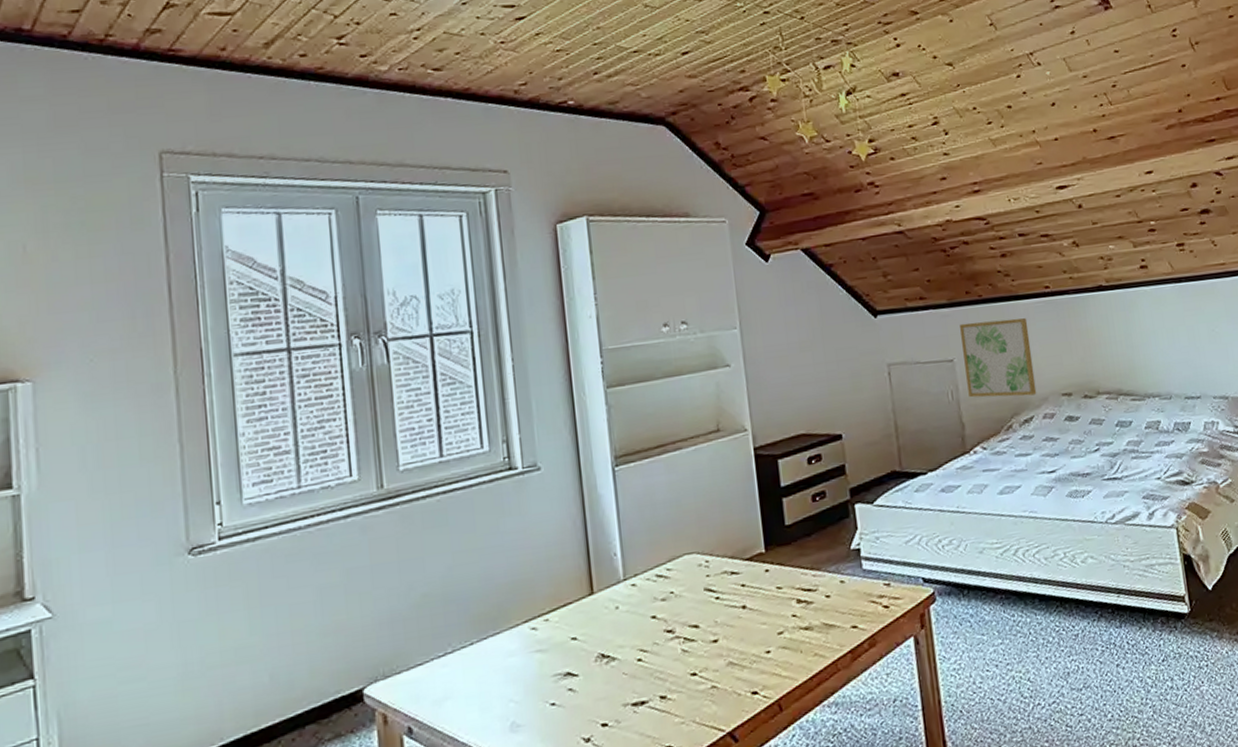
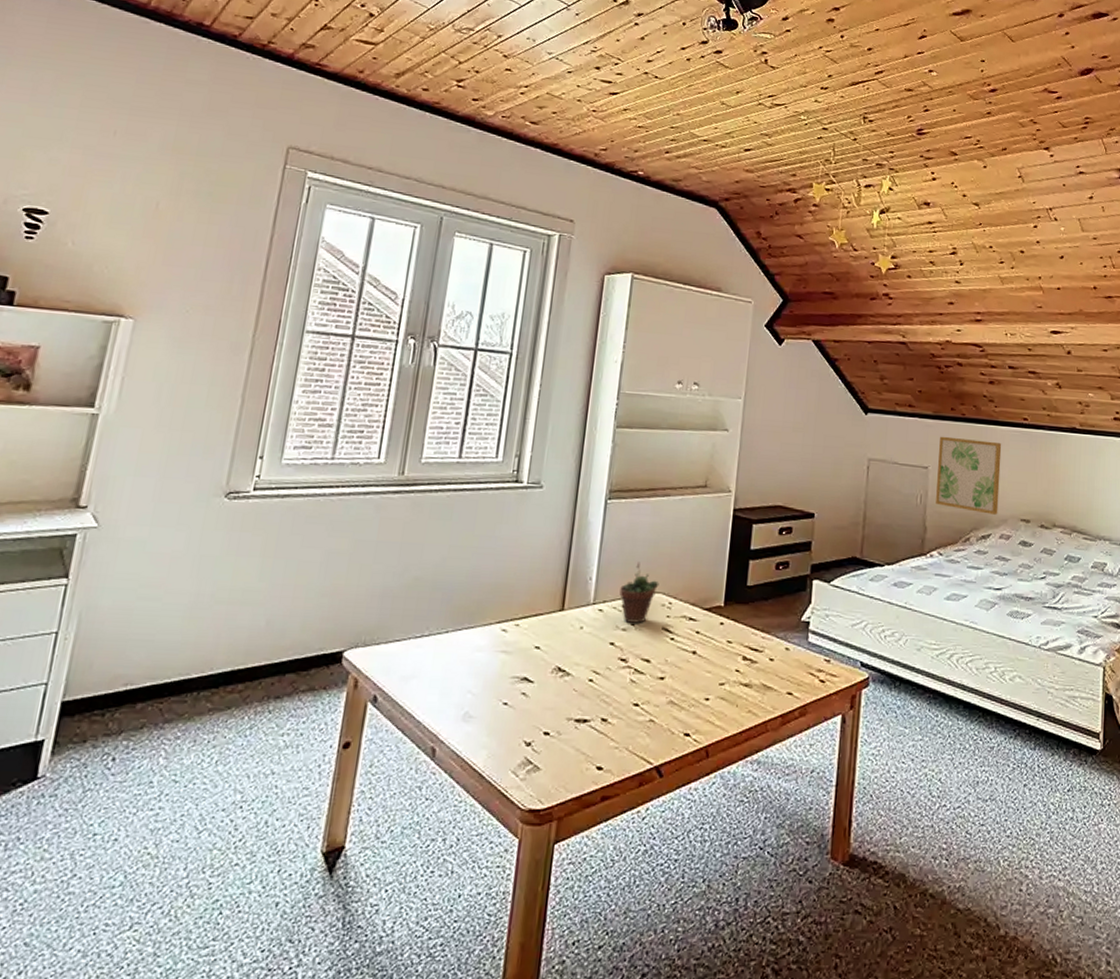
succulent plant: none [649,525,691,592] -> present [619,562,659,623]

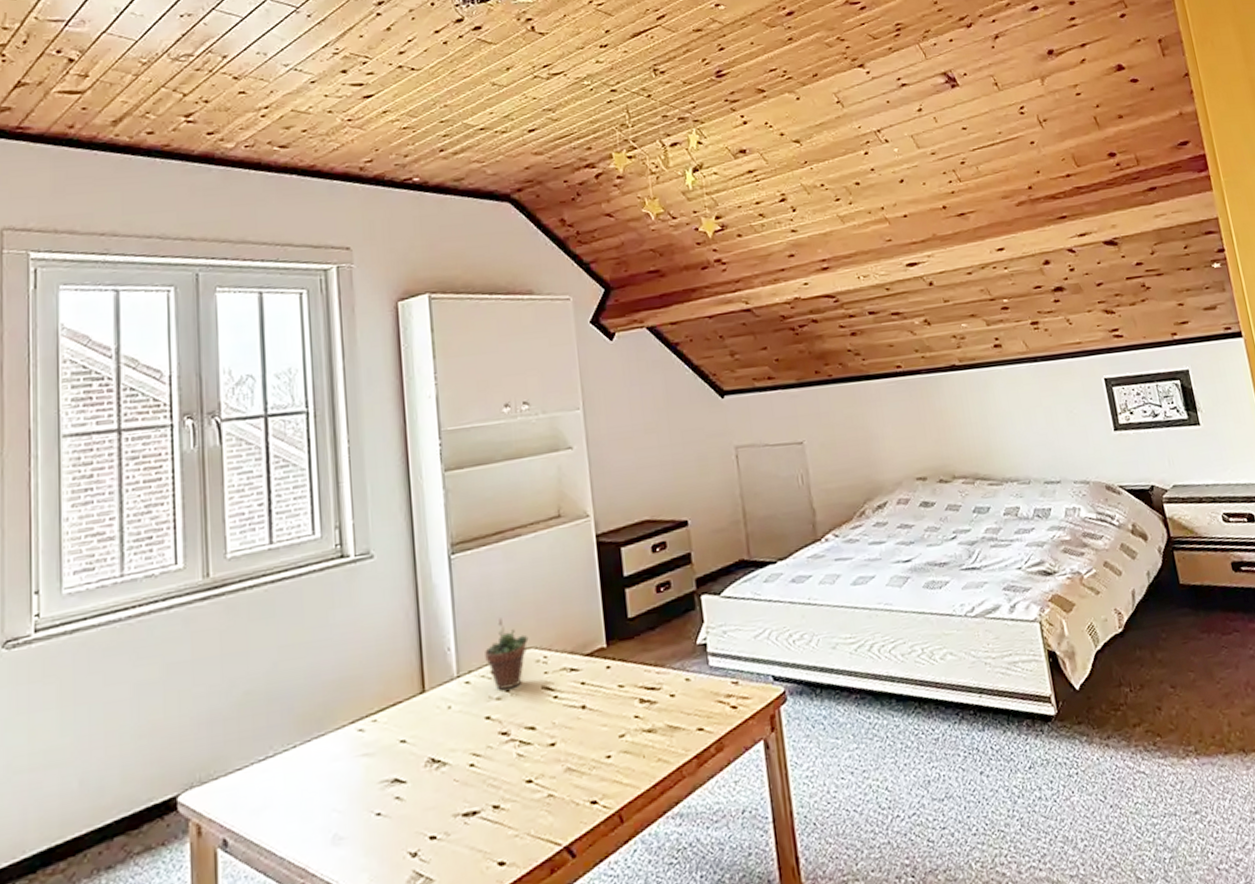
wall art: present [936,436,1002,515] -> none [809,398,890,482]

